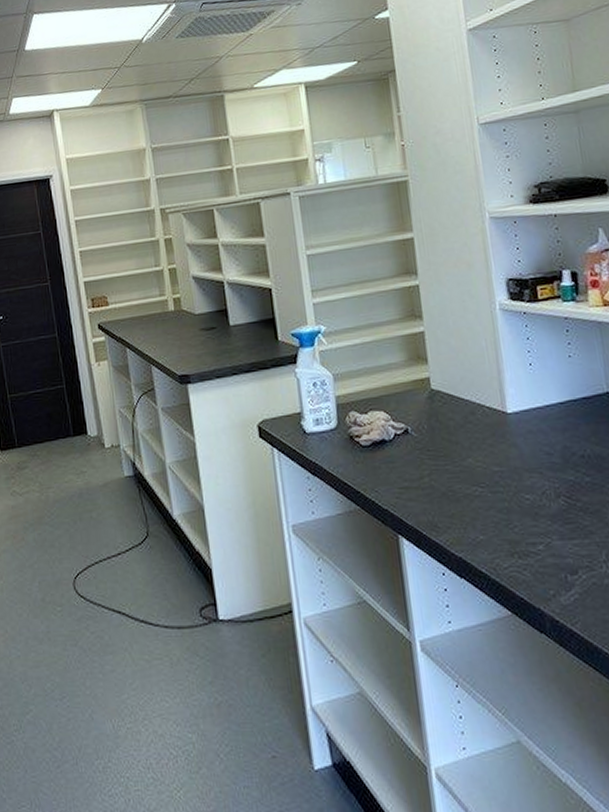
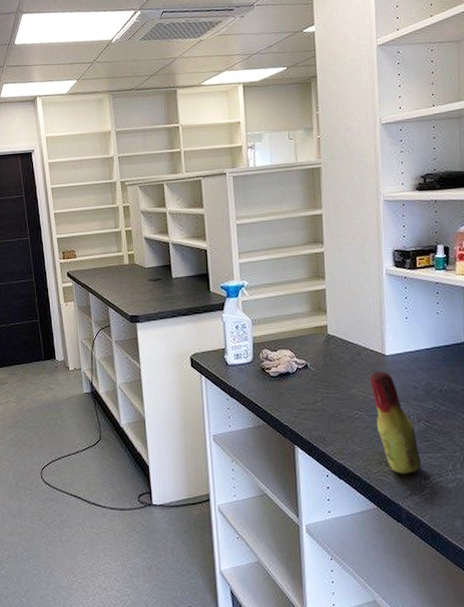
bottle: none [489,433,565,568] -> present [370,371,421,474]

